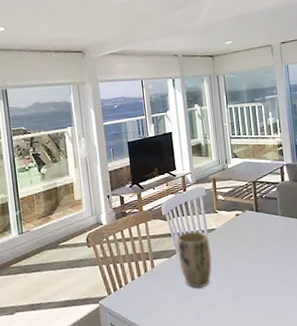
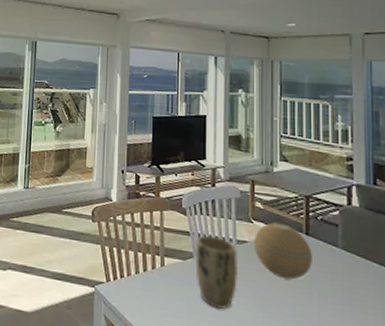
decorative orb: none [220,207,263,250] -> present [253,222,312,280]

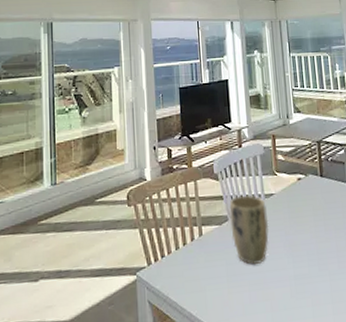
decorative orb: present [253,222,312,280] -> none [279,170,328,222]

